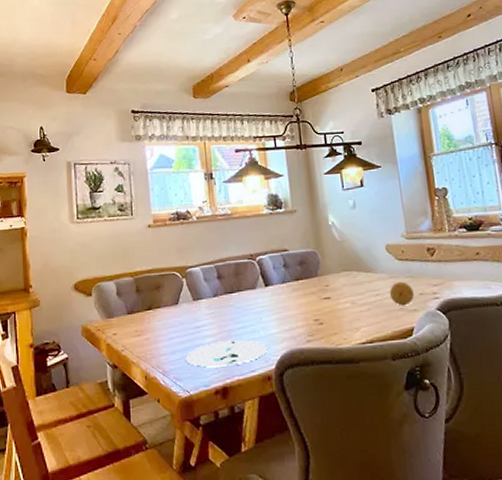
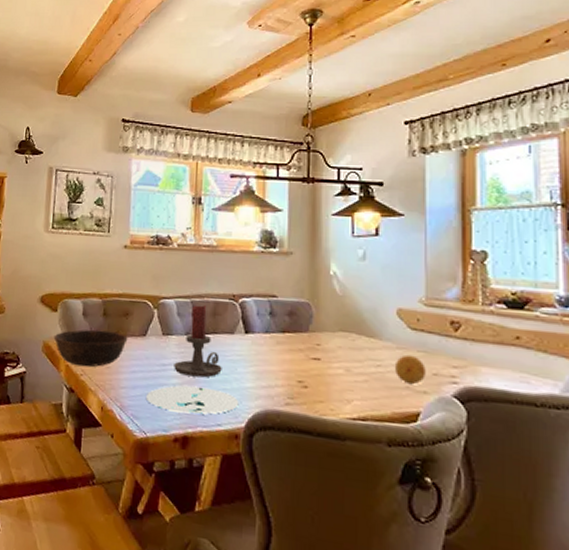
bowl: none [91,305,162,343] -> present [53,329,128,368]
candle holder: none [207,268,250,333] -> present [174,305,222,378]

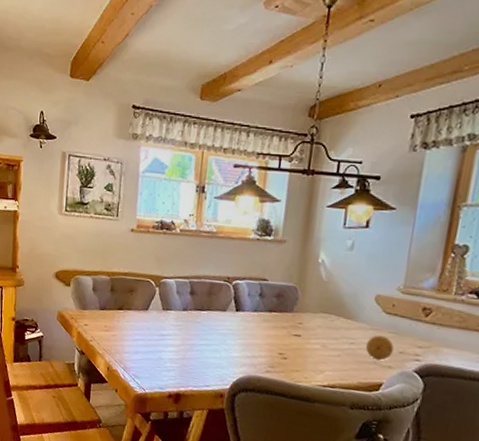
bowl: present [53,329,128,368] -> none [67,302,132,335]
plate: present [145,385,239,415] -> none [145,352,226,377]
candle holder: present [174,305,222,378] -> none [171,285,214,347]

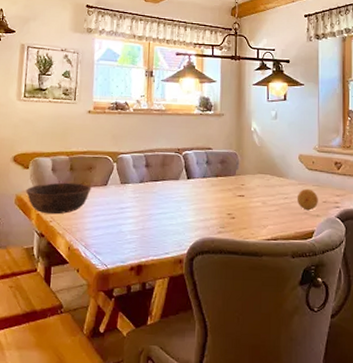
bowl: none [67,302,132,335] -> present [25,182,91,215]

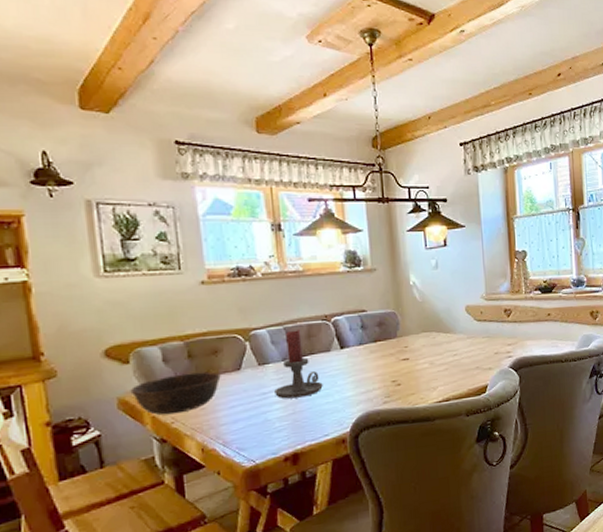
candle holder: none [130,158,169,217] -> present [274,330,323,399]
fruit: present [296,188,318,211] -> none [466,341,490,365]

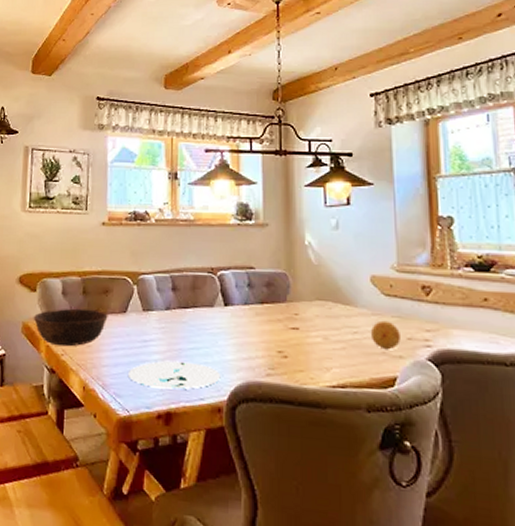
plate: none [249,404,343,435] -> present [127,360,221,390]
candle holder: present [274,330,323,399] -> none [155,279,203,352]
fruit: none [466,341,490,365] -> present [370,320,400,350]

